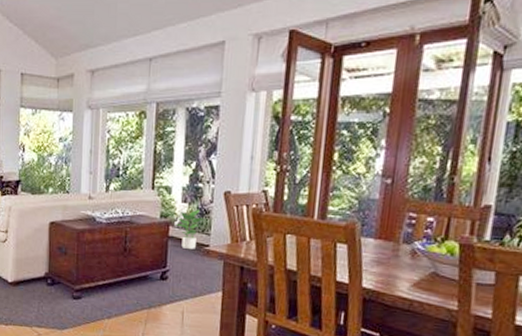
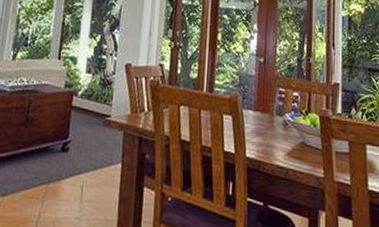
potted plant: present [174,209,206,250] -> none [78,79,109,121]

